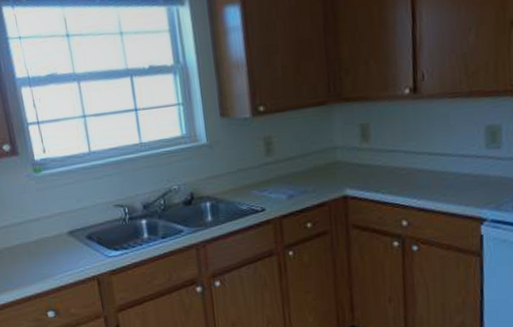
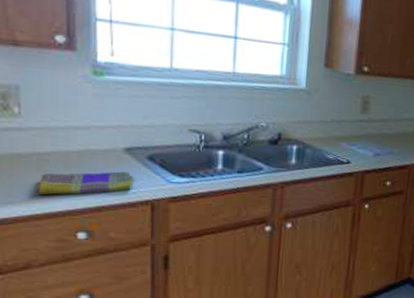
dish towel: none [12,253,80,283] -> present [34,171,133,196]

